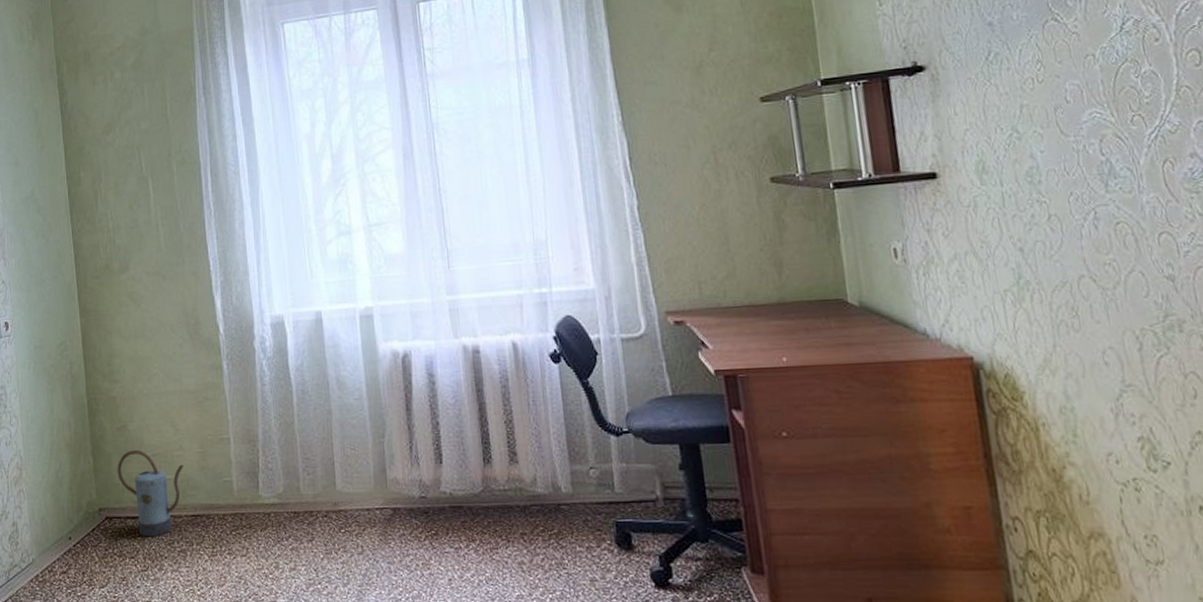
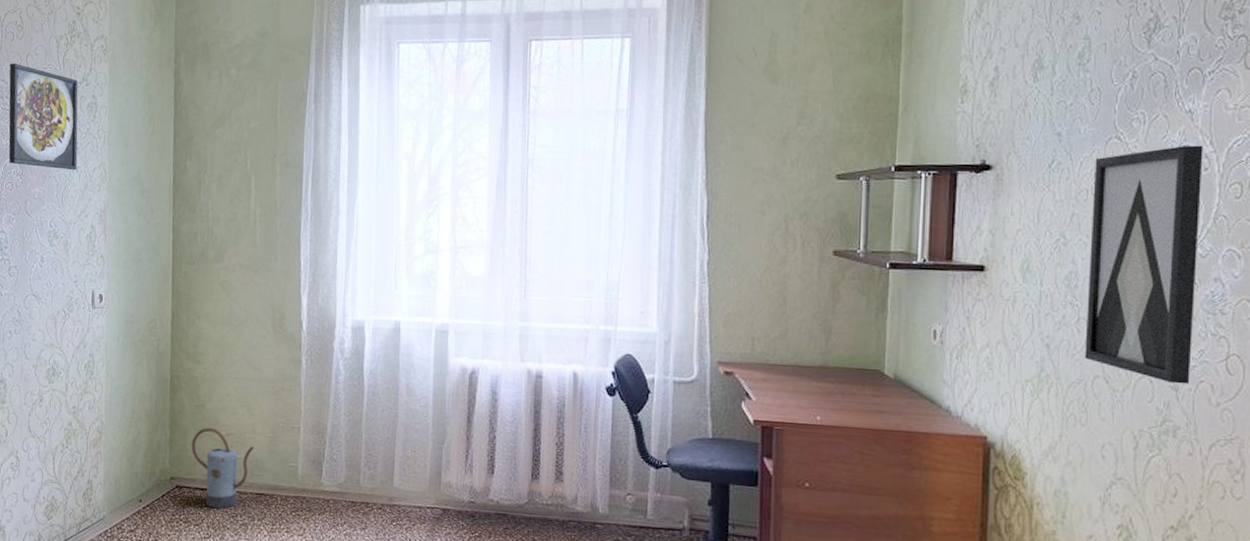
wall art: none [1034,15,1187,274] -> present [1084,145,1203,384]

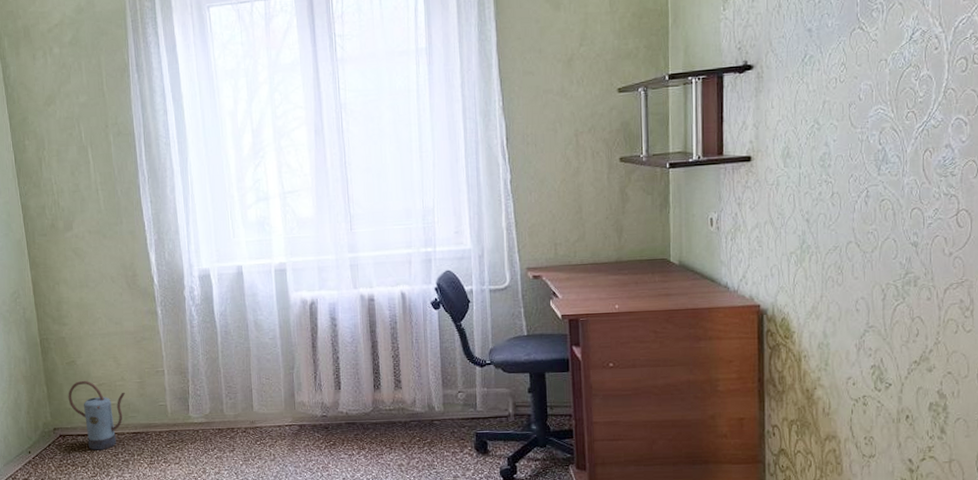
wall art: present [1084,145,1203,384] -> none [838,27,934,241]

